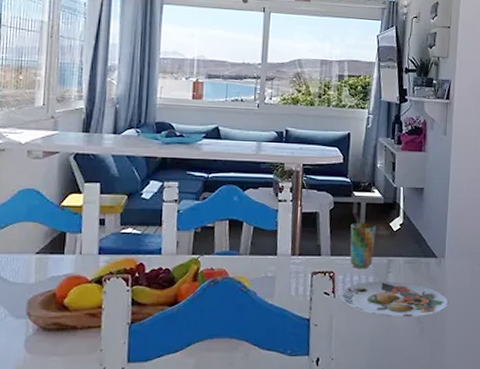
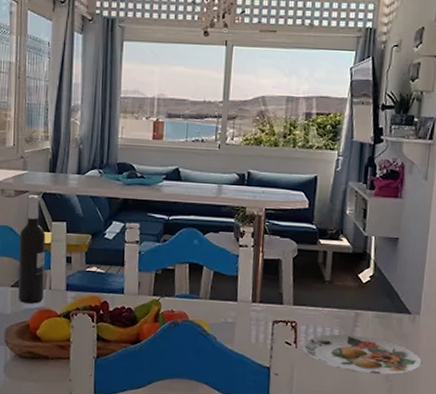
wine bottle: none [43,156,77,270] -> present [18,195,46,304]
cup: present [350,223,376,268] -> none [313,272,343,321]

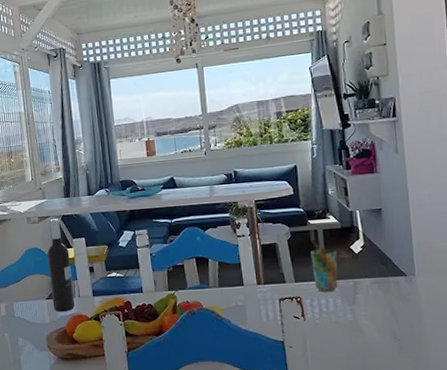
plate: present [302,334,422,375] -> none [310,301,425,337]
cup: none [313,272,343,321] -> present [310,248,338,292]

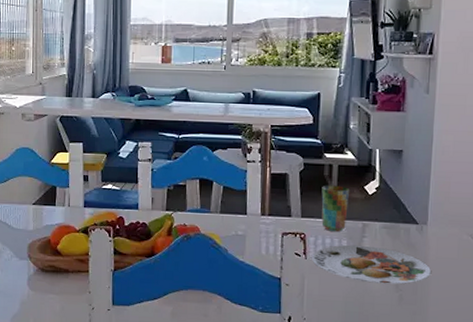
wine bottle: present [47,219,75,312] -> none [39,118,64,220]
plate: none [310,301,425,337] -> present [312,245,431,284]

